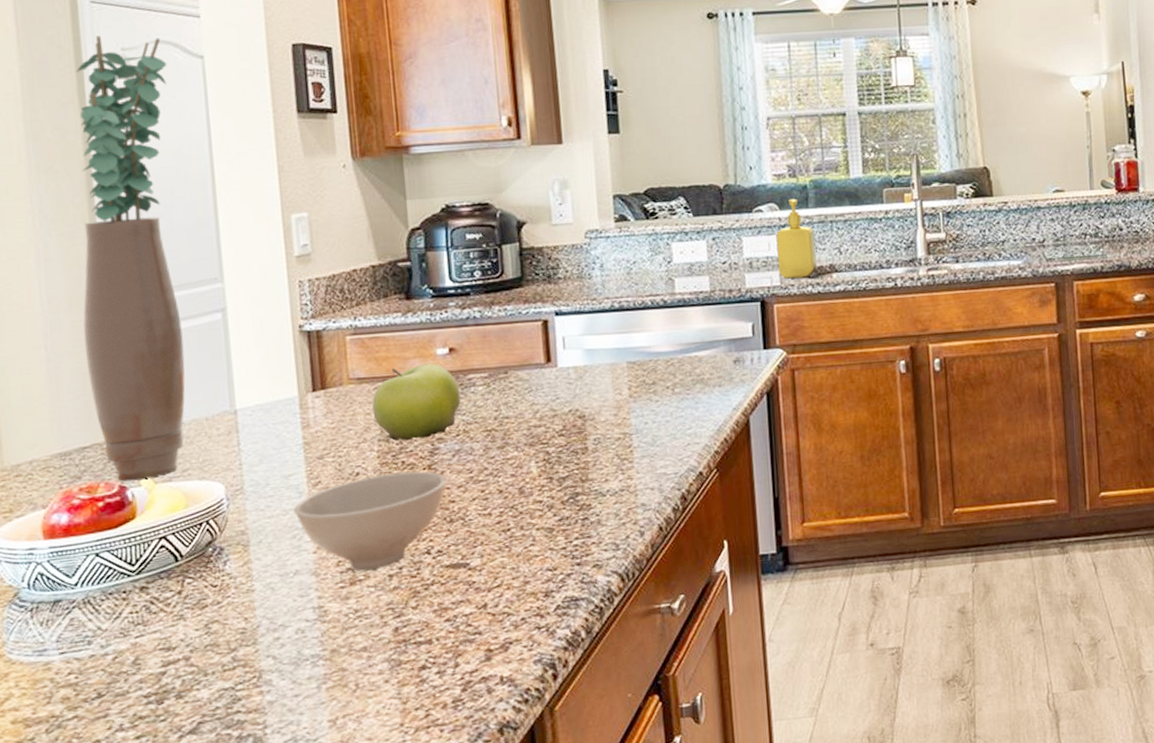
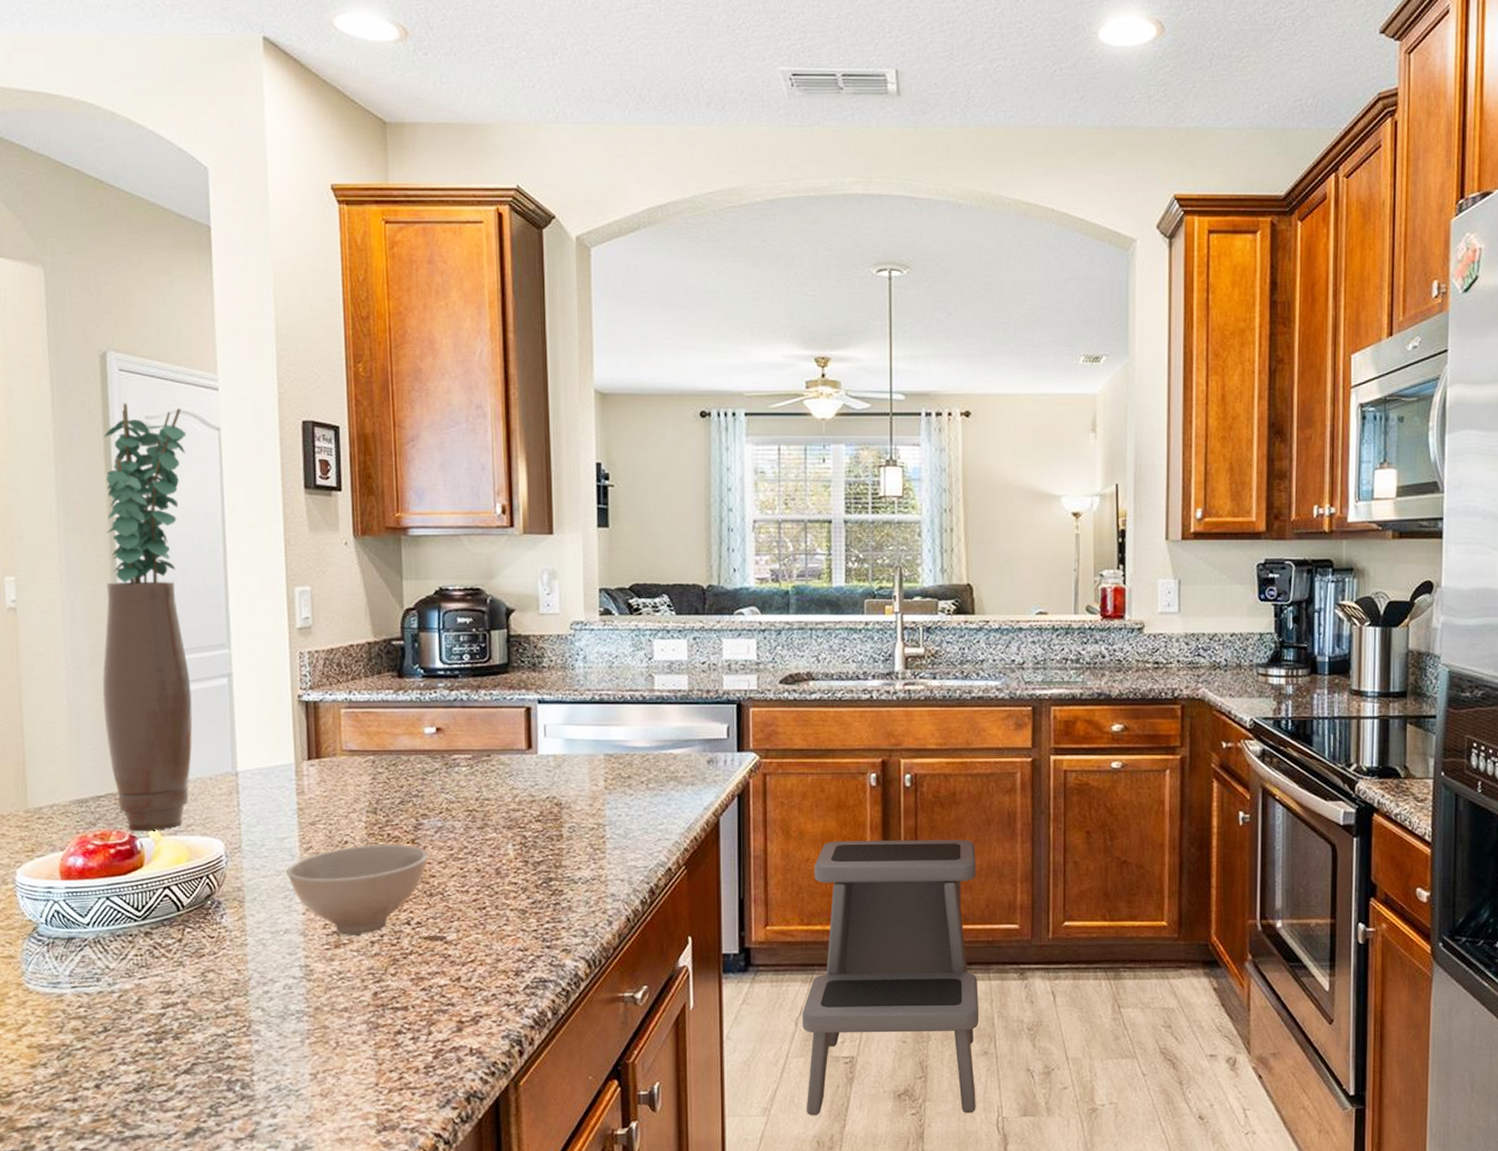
fruit: present [372,363,461,441] -> none [362,741,445,813]
soap dispenser: present [776,198,817,279] -> none [755,603,794,683]
step stool: none [845,419,1026,712] -> present [802,839,978,1116]

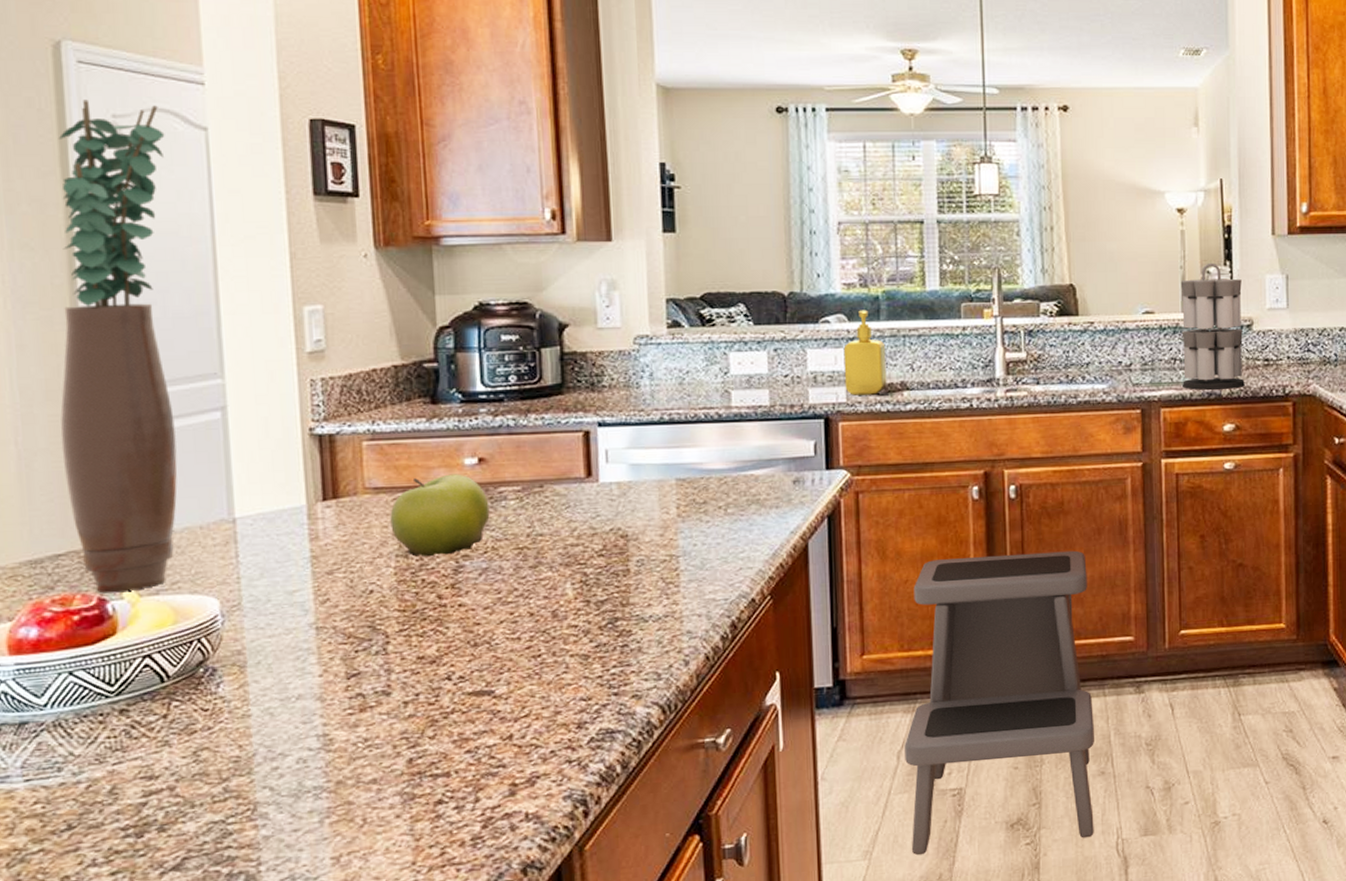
bowl: present [285,845,429,935] -> none [297,590,472,697]
fruit: none [362,741,445,813] -> present [390,474,490,557]
soap dispenser: none [755,603,794,683] -> present [843,310,887,396]
spice rack: none [1073,566,1135,691] -> present [1180,262,1246,391]

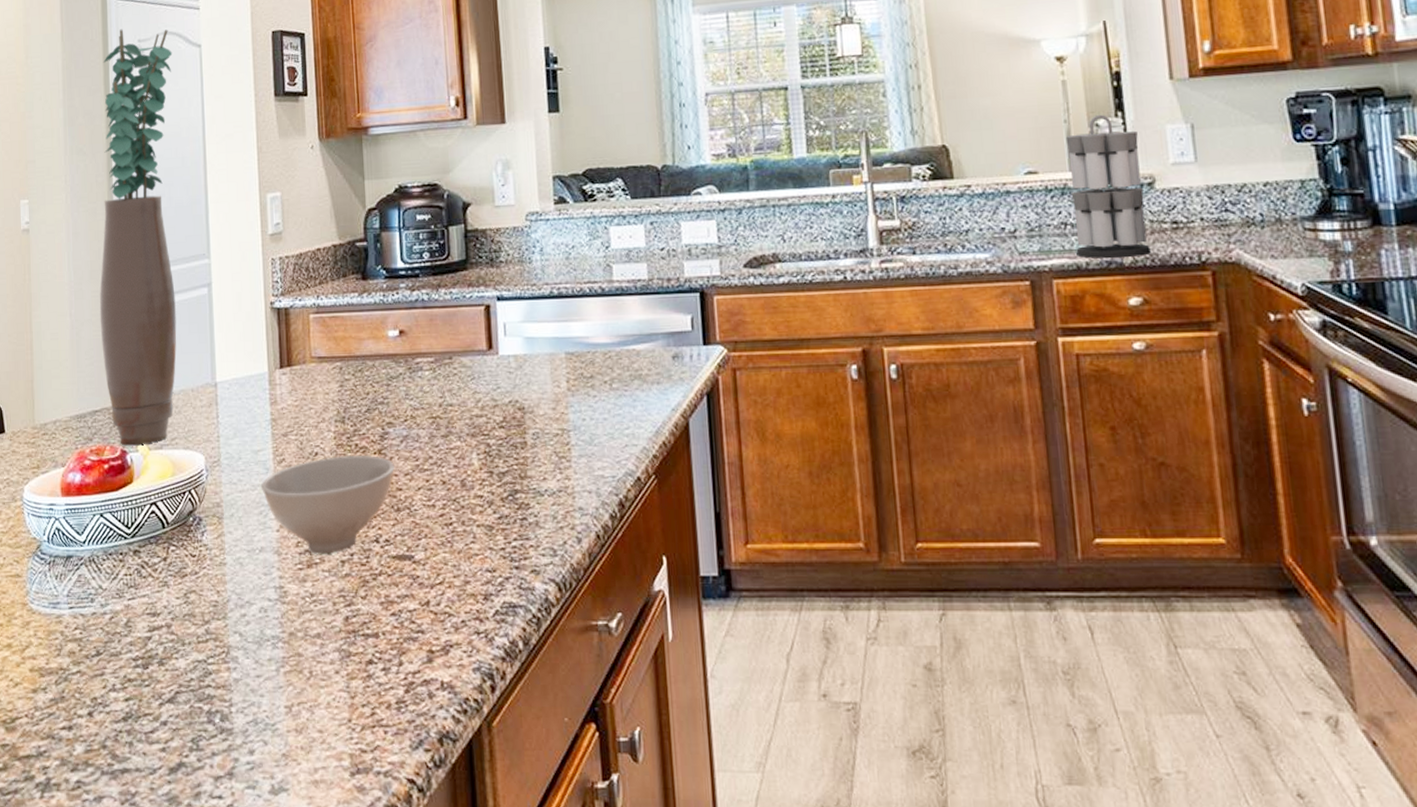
bowl: none [297,590,472,697] -> present [260,455,395,554]
fruit: present [390,474,490,557] -> none [330,345,409,422]
soap dispenser: present [843,310,887,396] -> none [715,180,759,268]
step stool: present [904,550,1094,855] -> none [793,439,1009,779]

